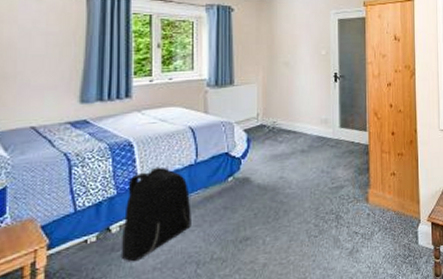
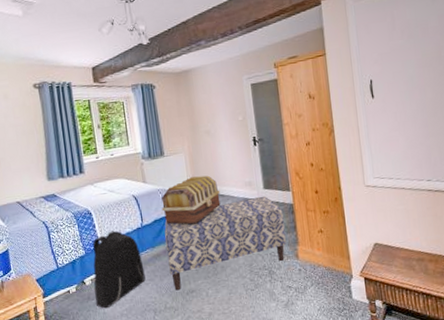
bench: none [221,135,357,239] -> present [164,196,287,291]
decorative box: none [223,109,293,163] -> present [161,175,221,224]

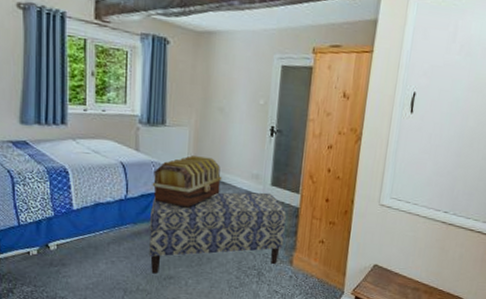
backpack: present [92,230,146,308] -> none [58,196,121,278]

